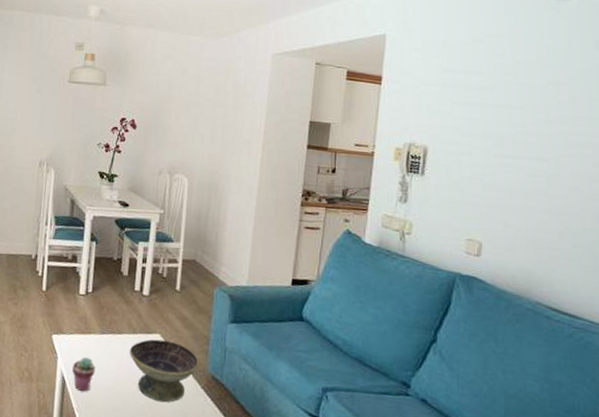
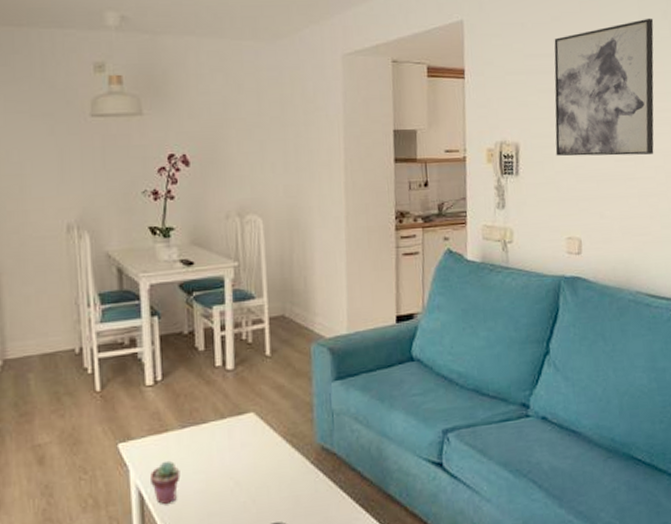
decorative bowl: present [129,339,199,403] -> none [219,417,304,493]
wall art: none [464,46,584,176] -> present [554,18,654,156]

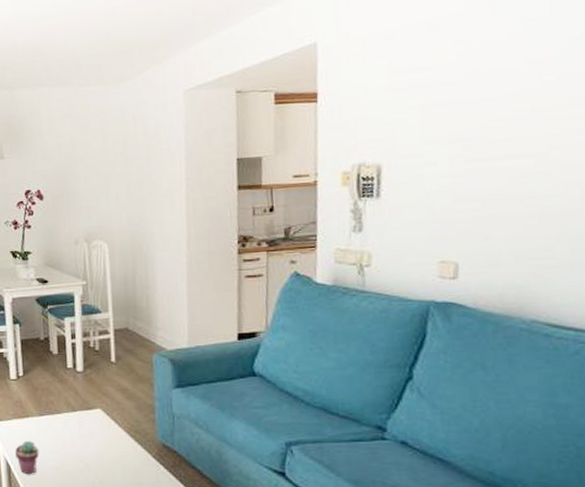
wall art: present [554,18,654,156] -> none [427,11,573,176]

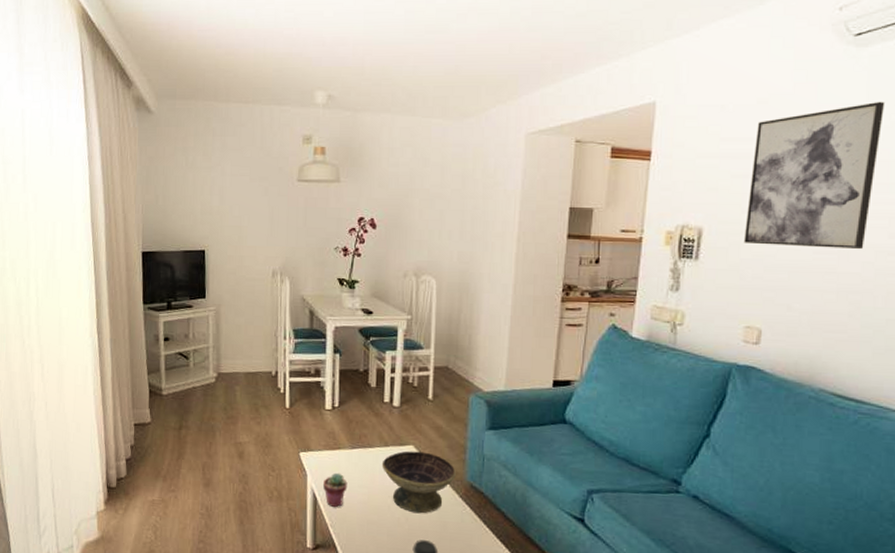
decorative bowl: none [71,414,147,476] -> present [381,450,456,514]
wall art: none [427,11,573,176] -> present [743,101,885,250]

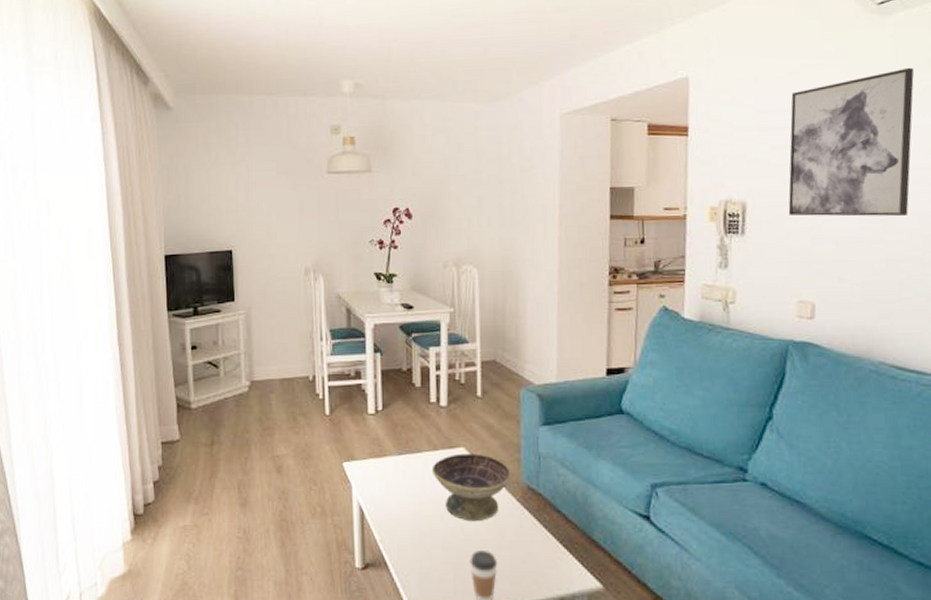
potted succulent: present [323,472,348,508] -> none [370,482,396,521]

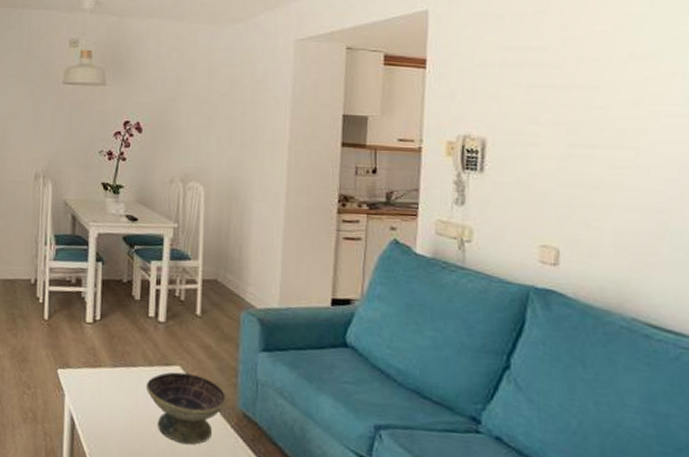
wall art: present [788,67,915,217] -> none [531,12,673,166]

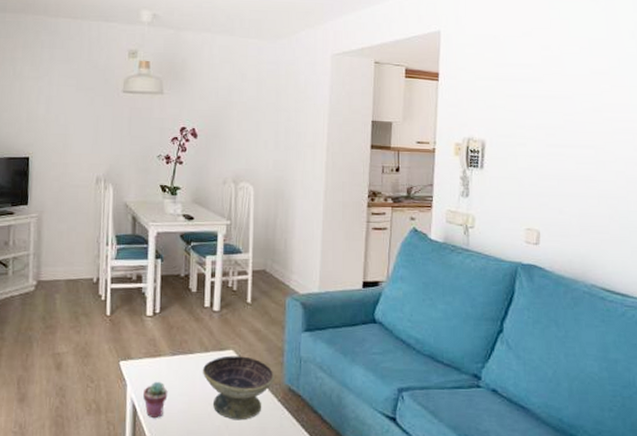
potted succulent: none [82,393,108,434] -> present [143,381,168,419]

